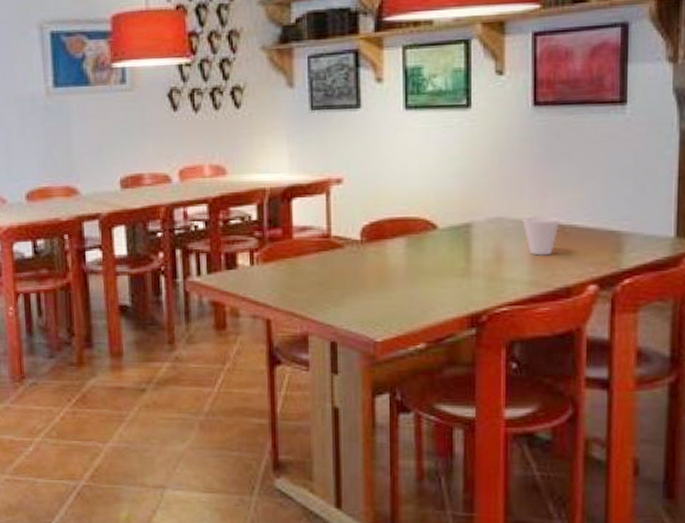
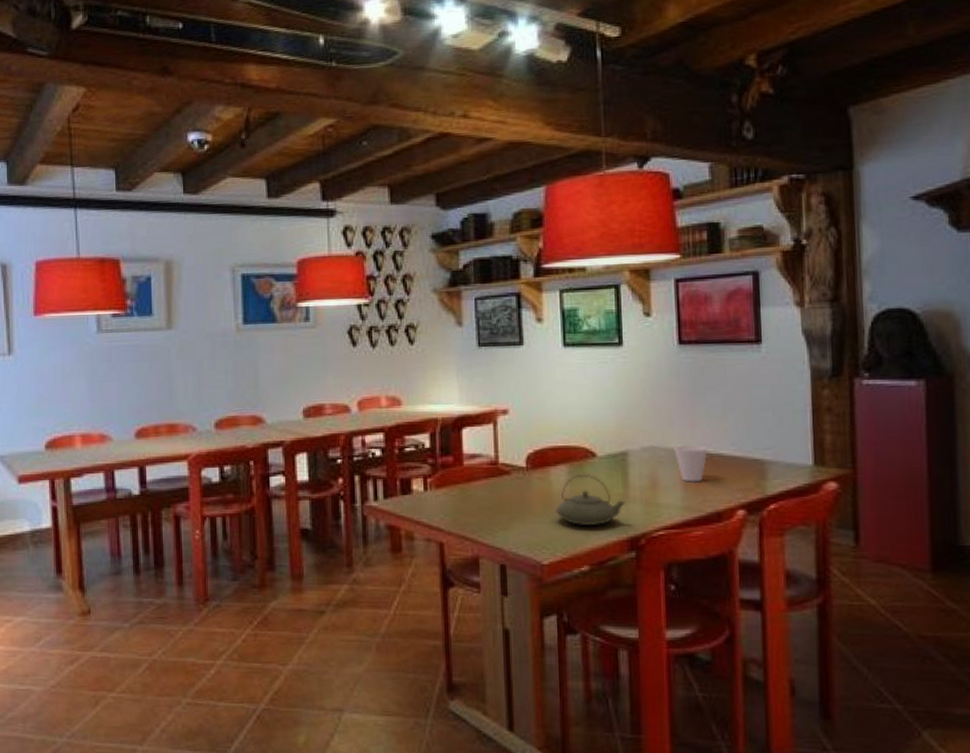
teapot: none [391,247,467,303] -> present [555,473,625,527]

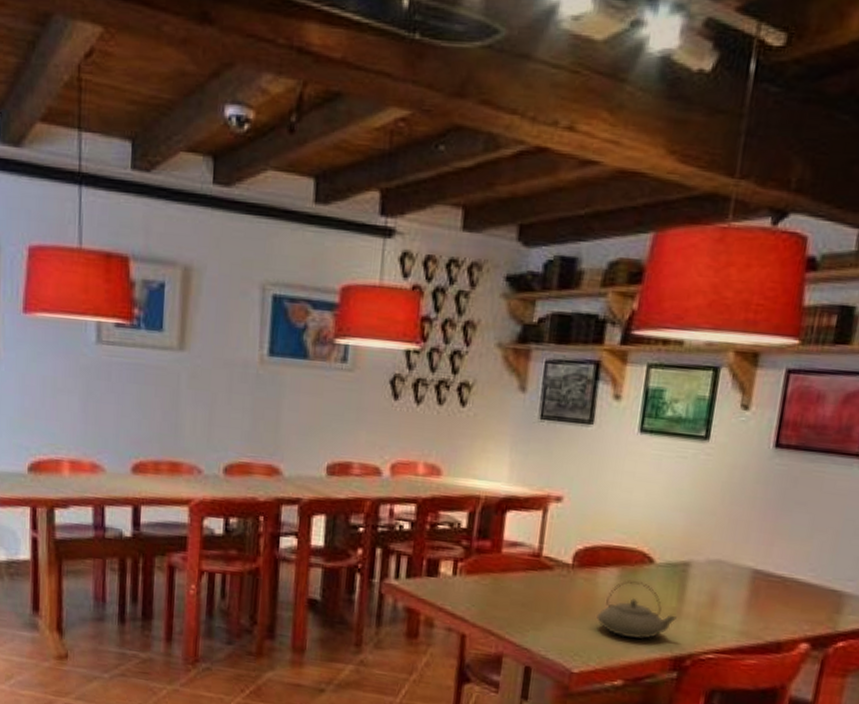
cup: present [674,444,708,482] -> none [743,563,783,607]

